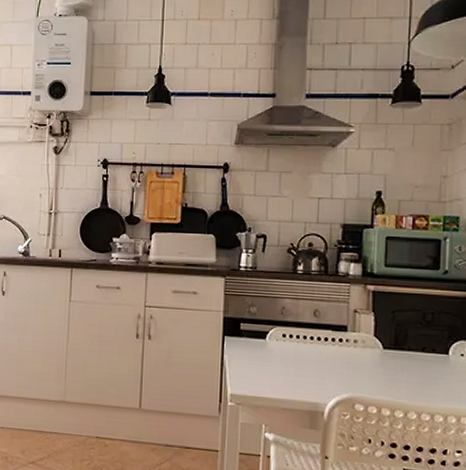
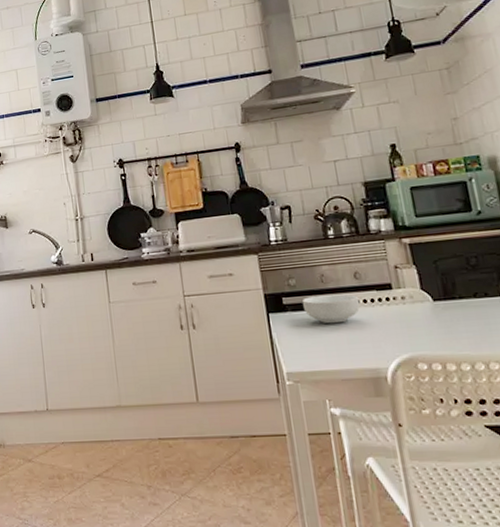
cereal bowl: none [258,326,314,356] -> present [302,294,360,324]

